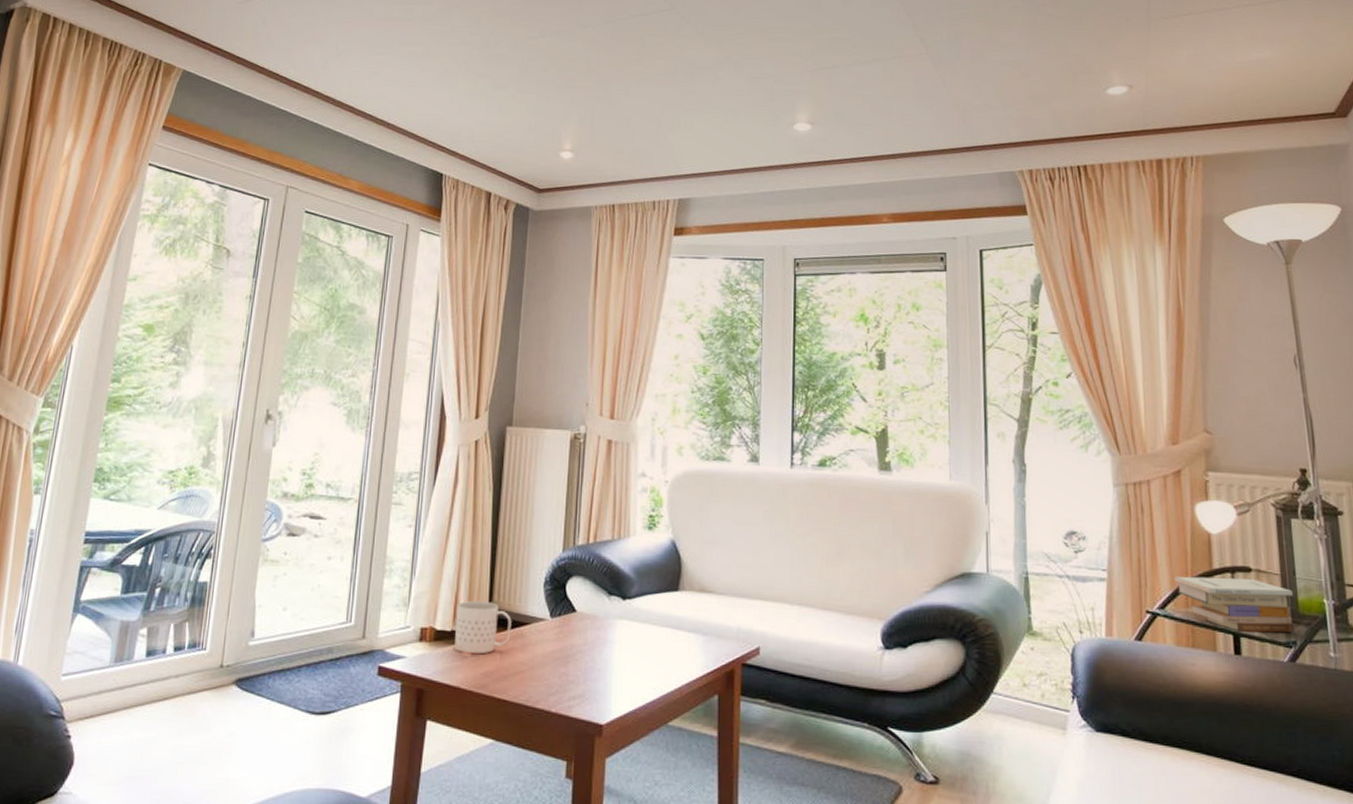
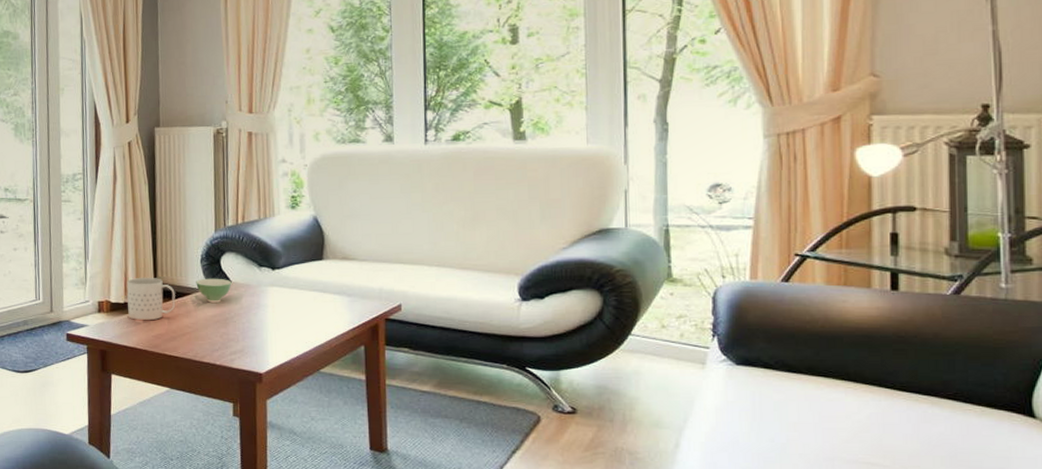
bowl: none [536,605,577,636] -> present [196,278,232,303]
books: present [1174,576,1294,633] -> none [828,217,963,270]

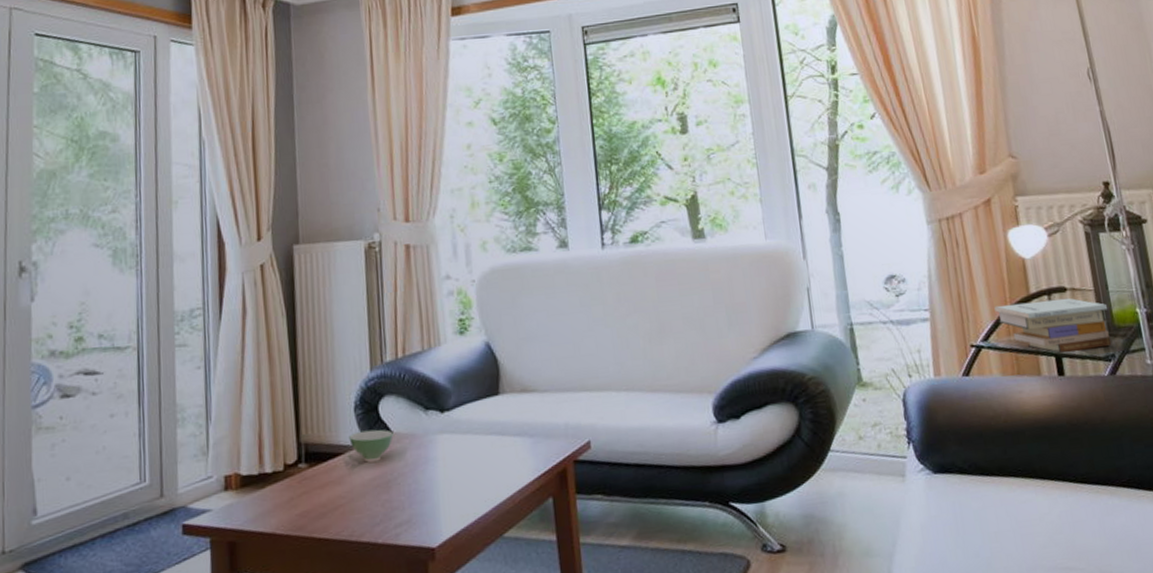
mug: present [127,277,176,321] -> none [261,436,325,496]
books: none [828,217,963,270] -> present [994,297,1112,354]

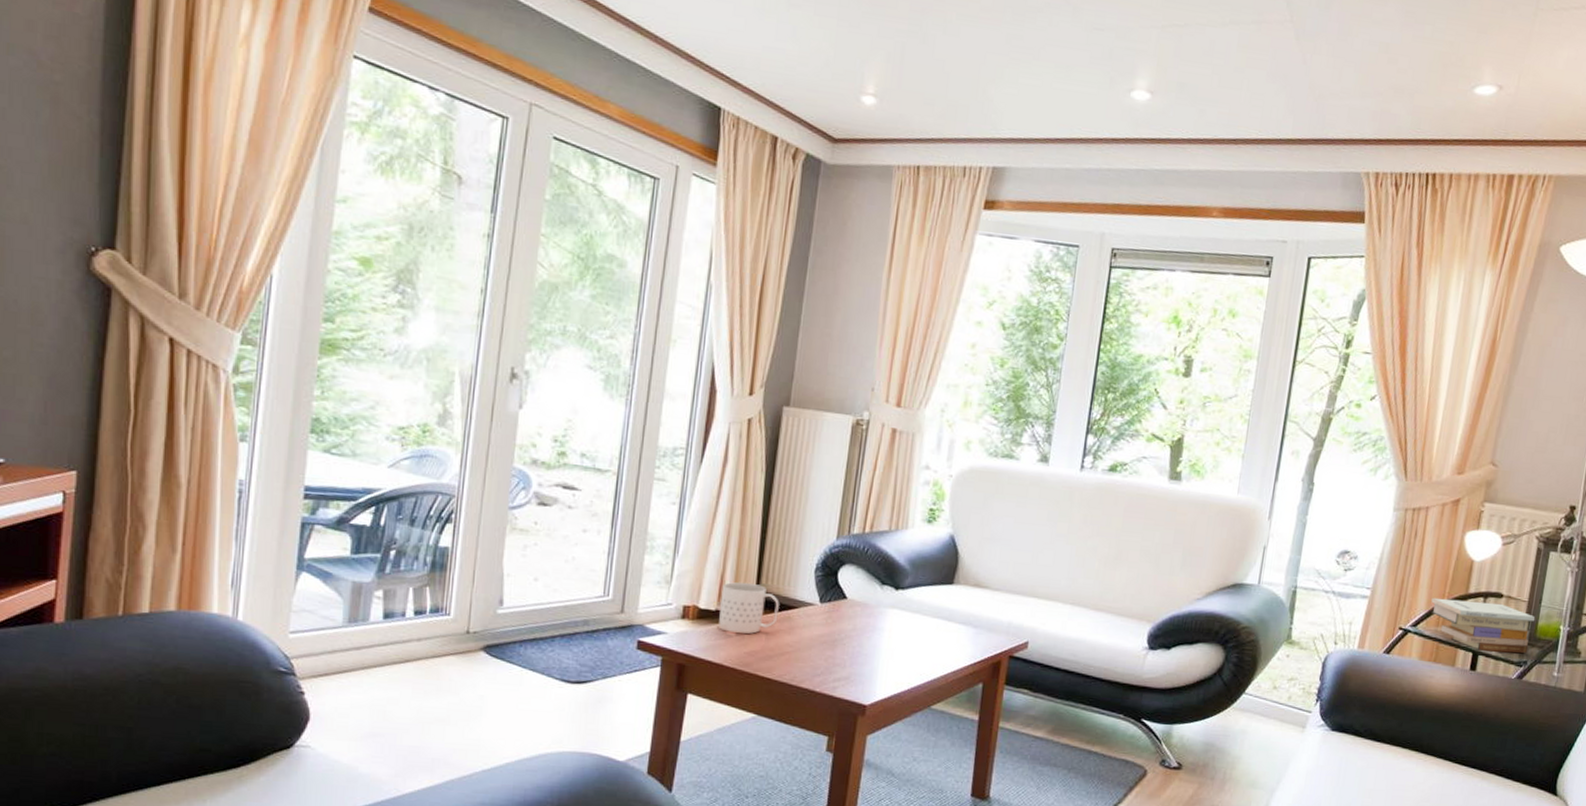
mug: none [261,436,325,496] -> present [718,582,779,635]
bowl: present [349,429,394,463] -> none [805,591,848,621]

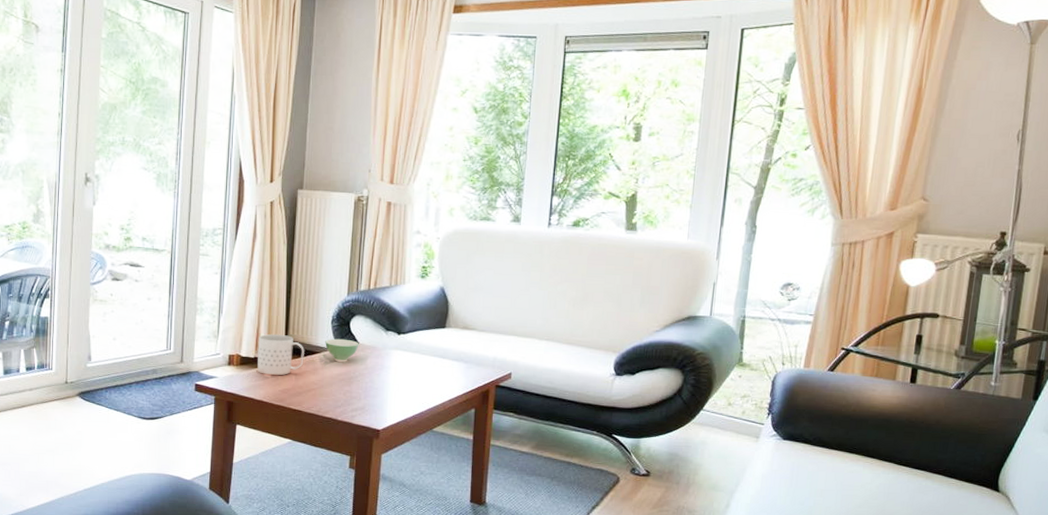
bowl: none [805,591,848,621] -> present [325,338,359,362]
books: present [1431,597,1536,654] -> none [871,320,971,367]

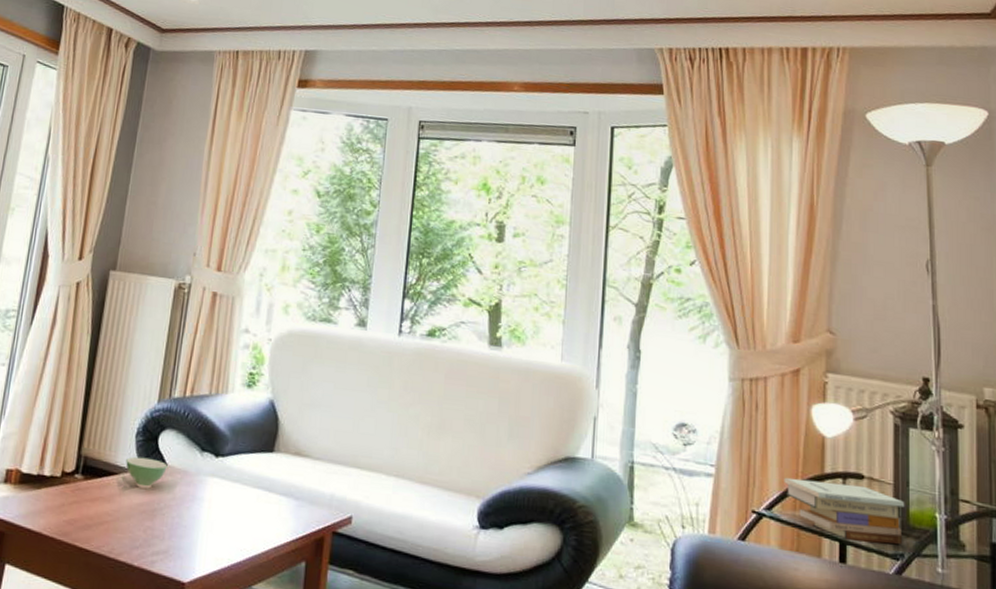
mug: present [257,334,304,376] -> none [39,445,100,501]
books: none [871,320,971,367] -> present [784,477,905,546]

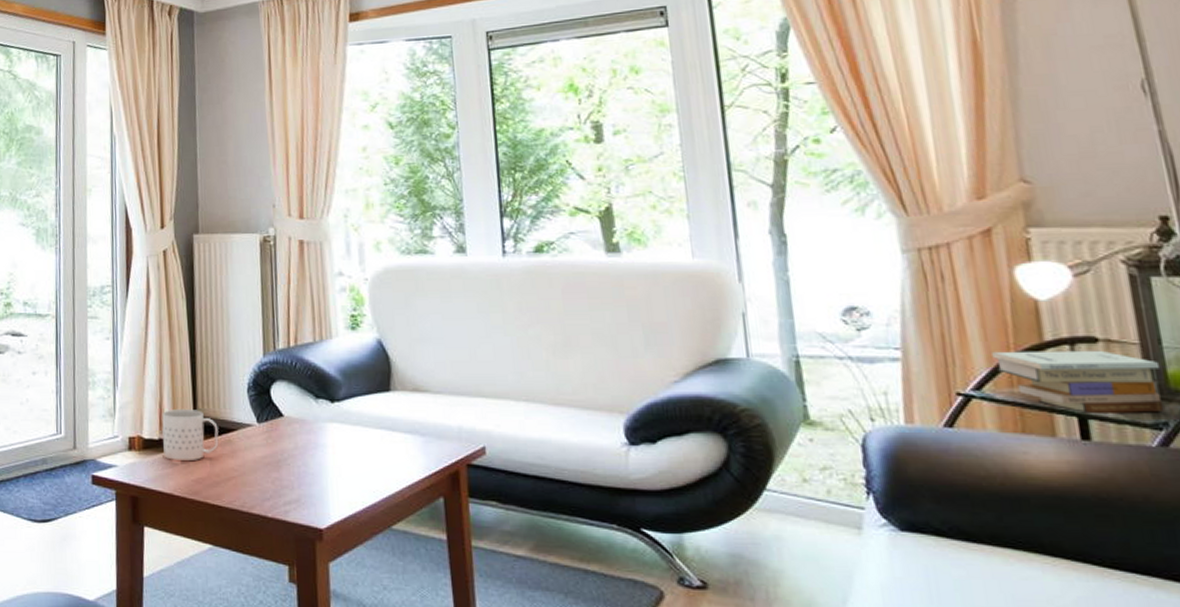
mug: none [39,445,100,501] -> present [162,408,219,462]
bowl: present [126,456,168,489] -> none [242,411,284,441]

